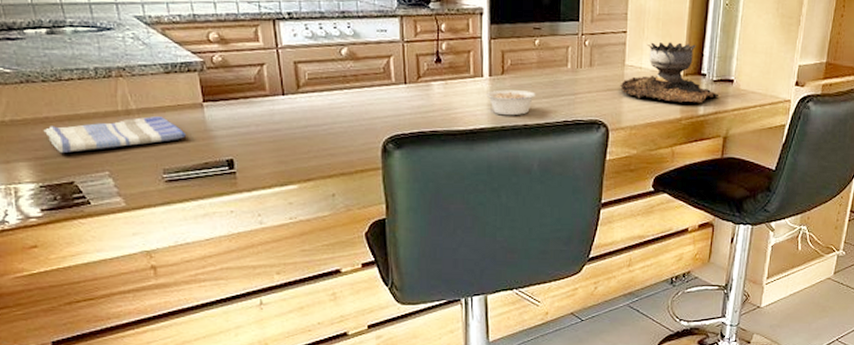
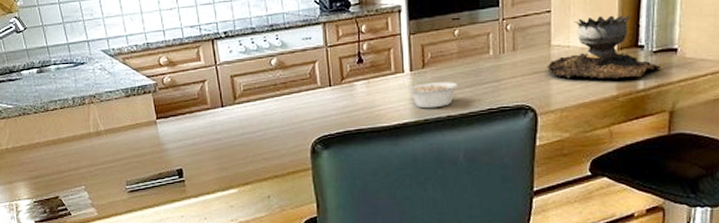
dish towel: present [43,116,186,154] -> none [36,135,143,173]

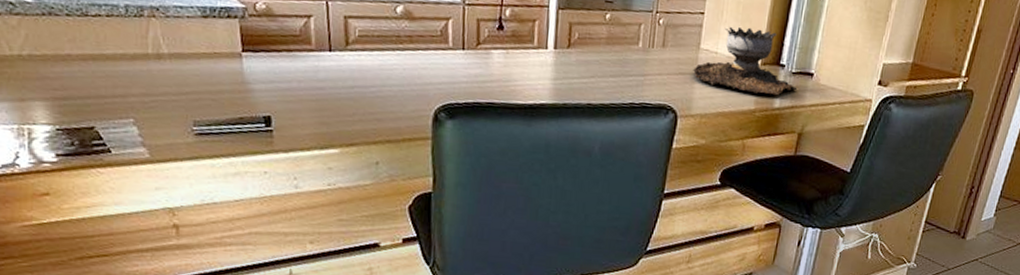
legume: present [407,79,468,109] -> none [548,64,613,93]

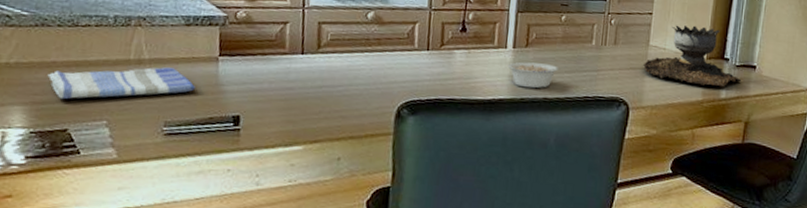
dish towel: none [64,62,221,96] -> present [47,67,195,100]
legume: none [548,64,613,93] -> present [507,62,568,89]

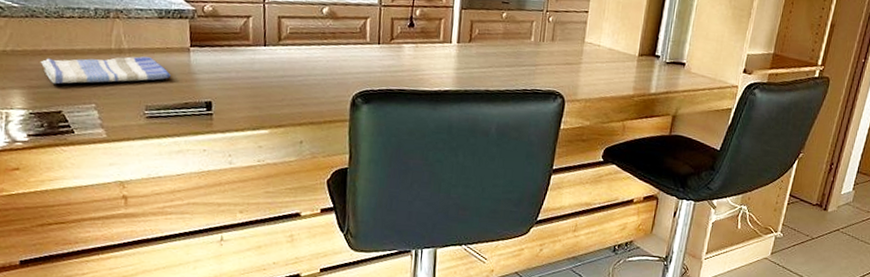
legume: present [507,62,568,89] -> none [452,56,508,81]
brazier: present [643,25,741,87] -> none [579,23,670,83]

